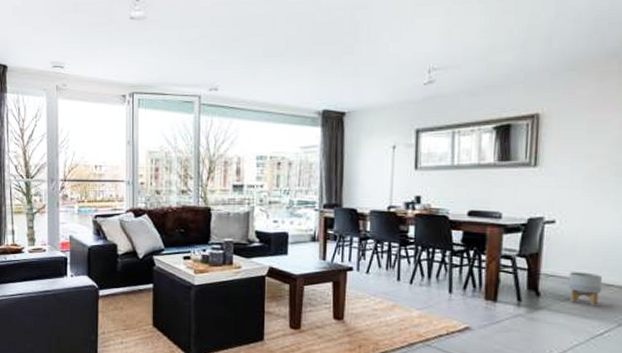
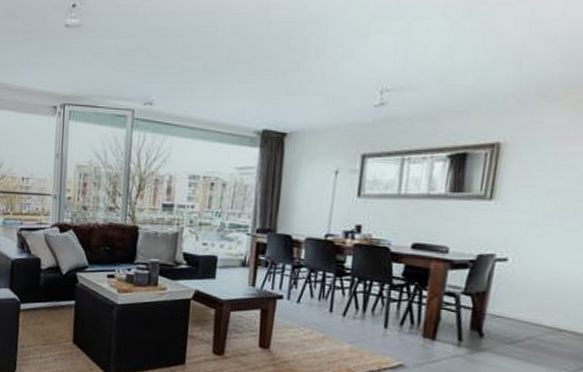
planter: present [568,272,603,307] -> none [515,313,555,352]

